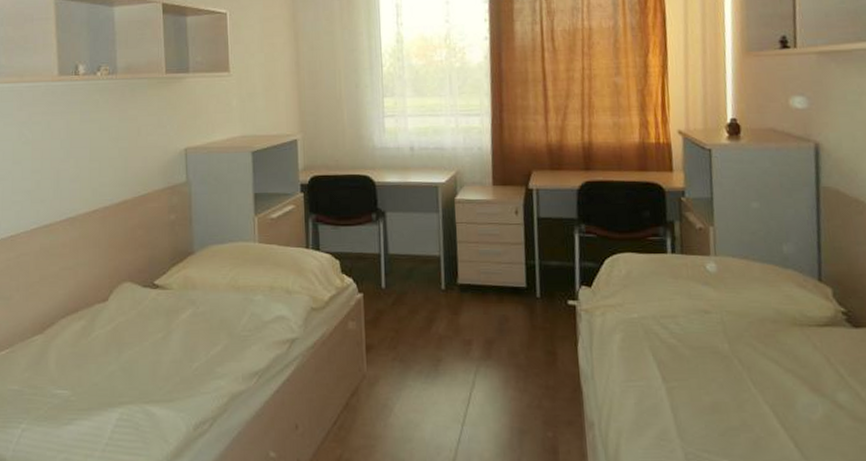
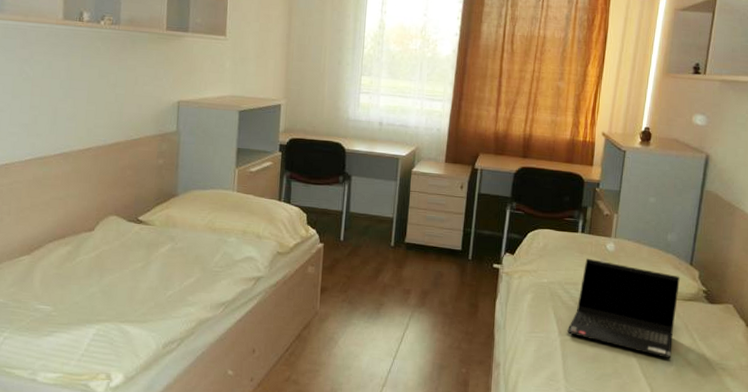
laptop computer: none [672,283,814,402] -> present [567,258,680,359]

